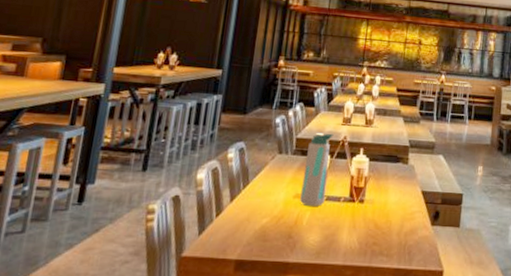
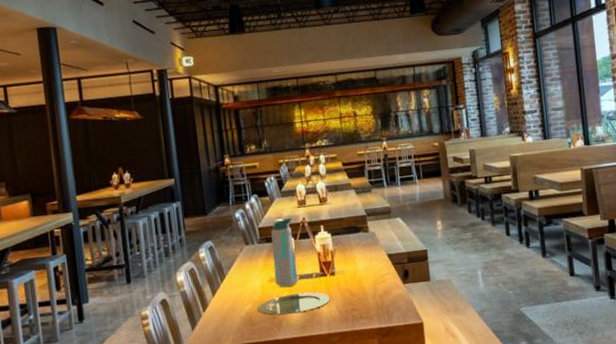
plate: none [273,215,353,237] -> present [257,292,330,315]

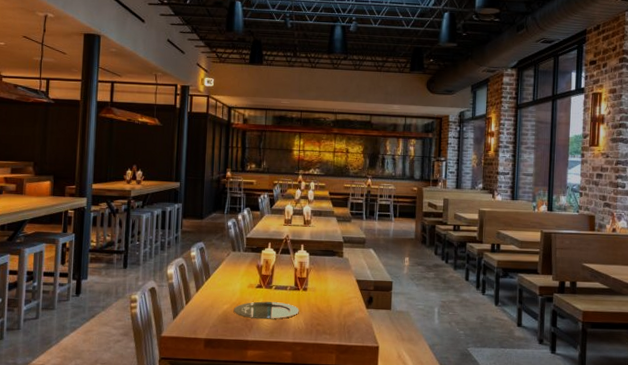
water bottle: present [271,217,298,287] -> none [253,232,278,294]

